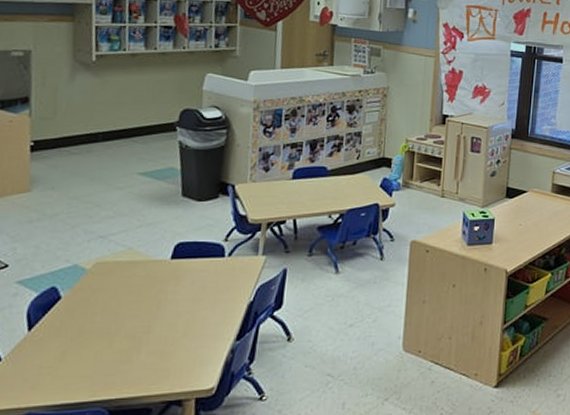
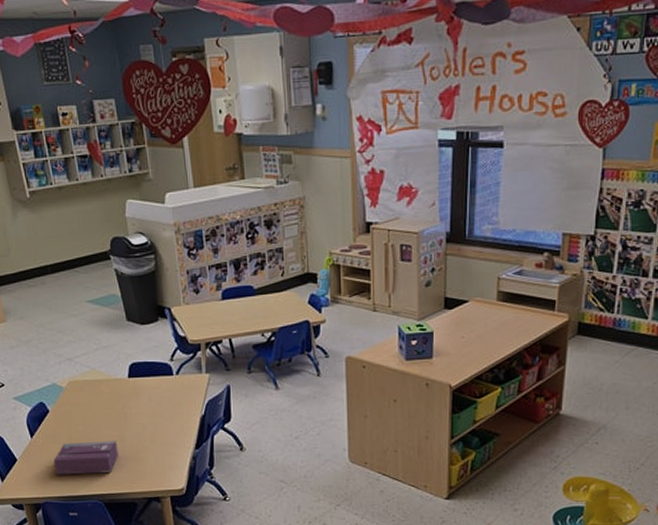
tissue box: none [51,333,142,378] -> present [53,441,118,475]

